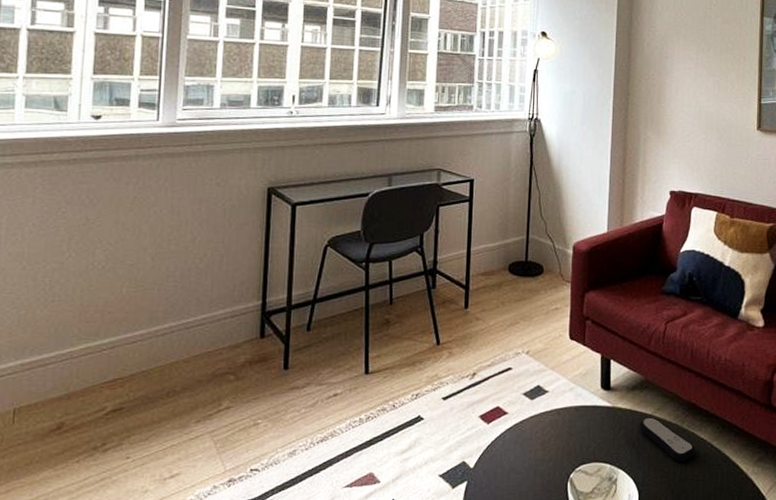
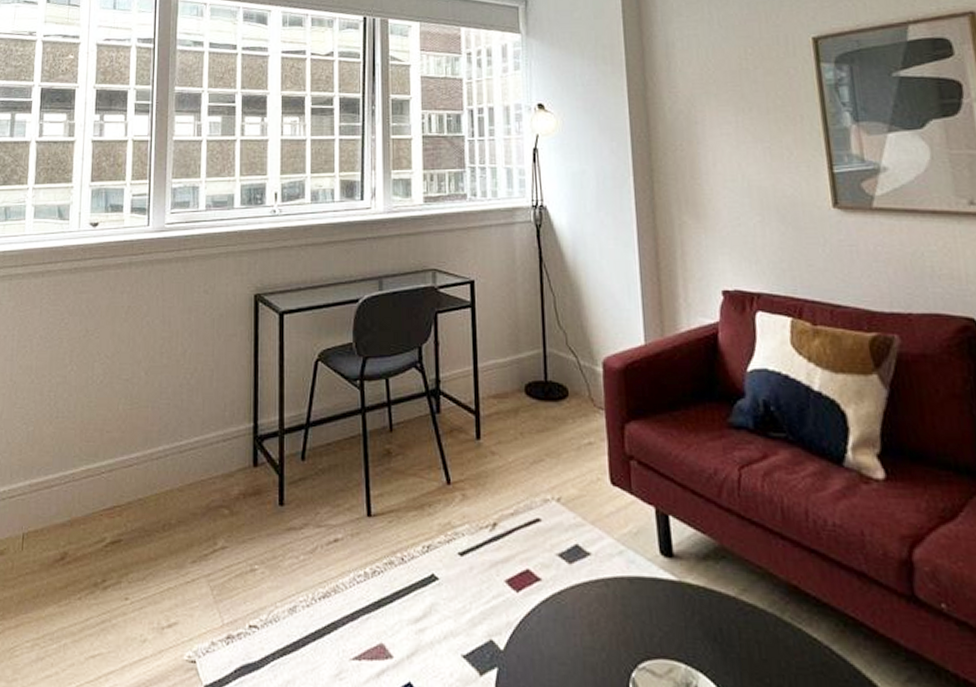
remote control: present [639,417,696,462] -> none [719,600,809,671]

